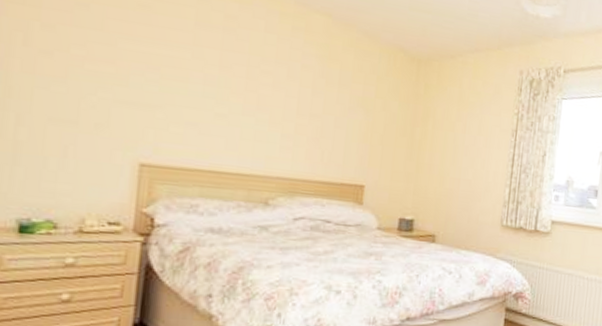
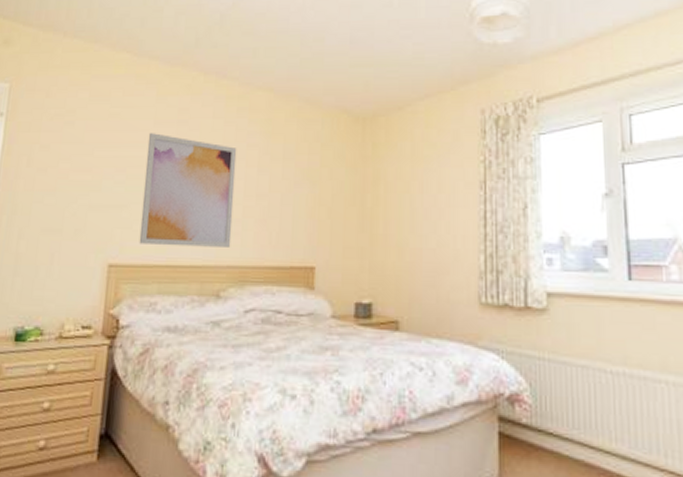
wall art: none [177,34,291,160] -> present [139,133,237,247]

